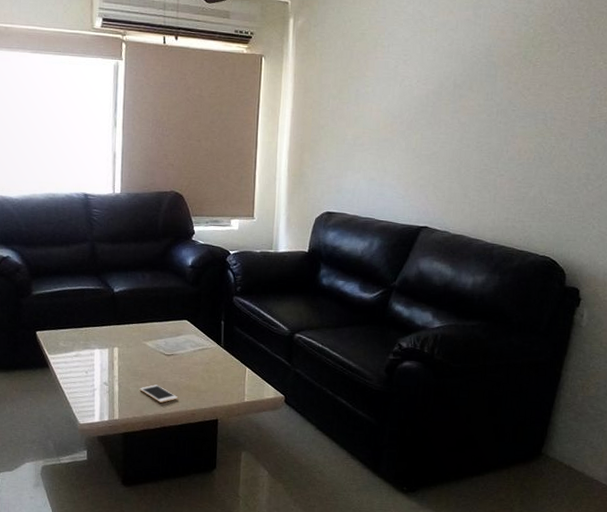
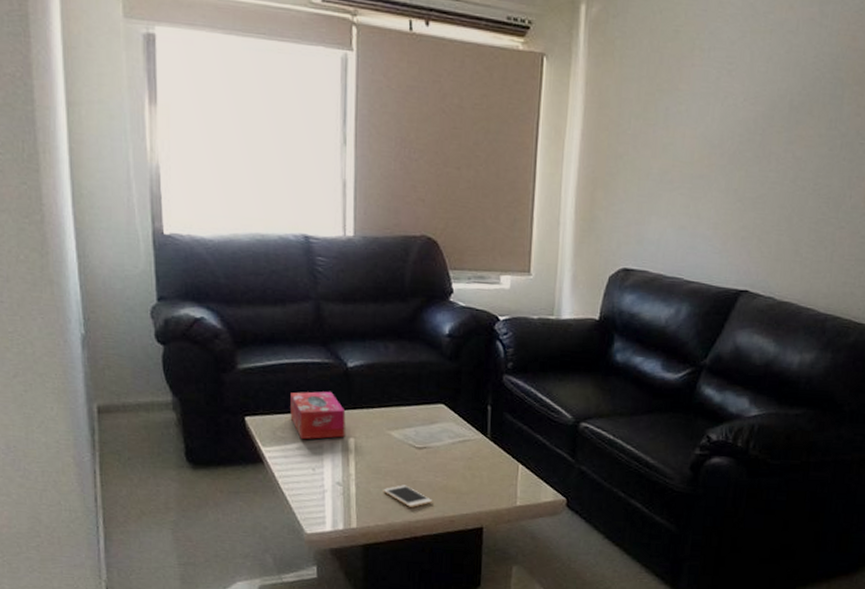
tissue box: none [70,311,112,349] -> present [290,391,346,440]

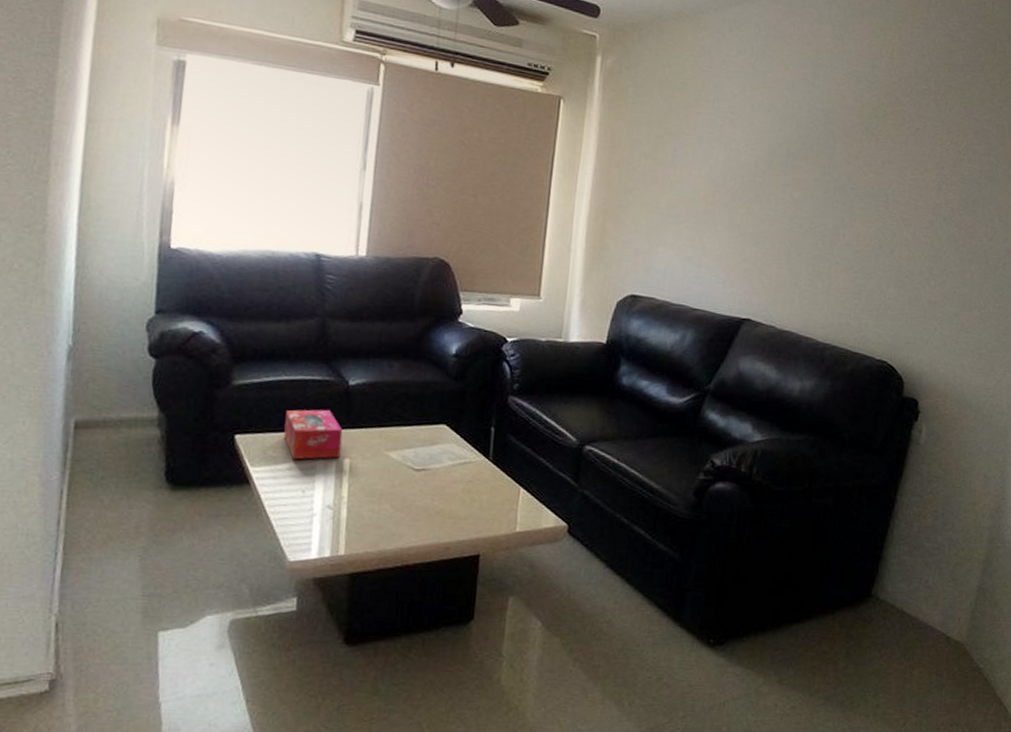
cell phone: present [383,485,432,507] -> none [376,509,428,533]

